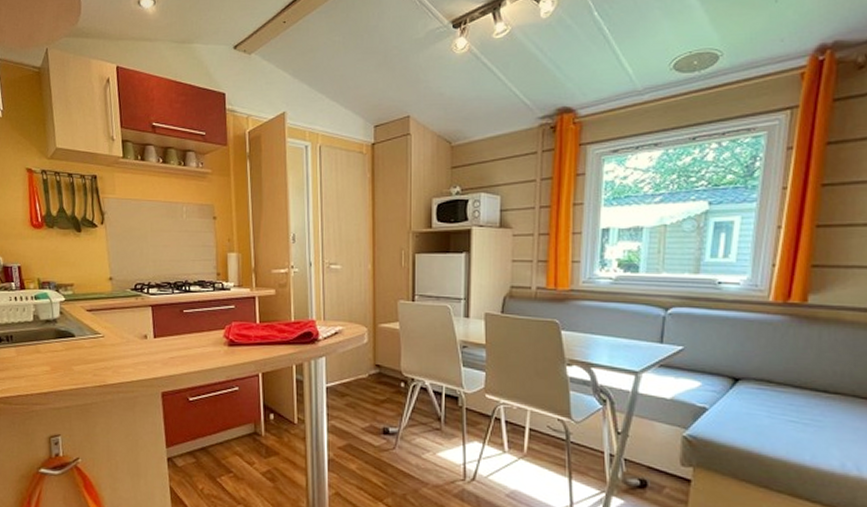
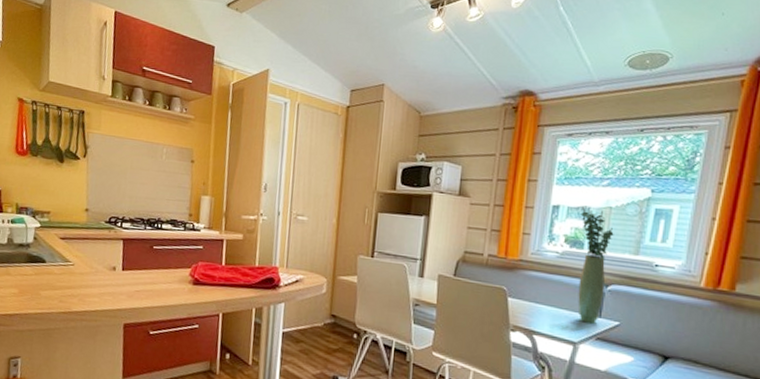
vase: none [633,227,671,352] -> present [577,207,614,325]

